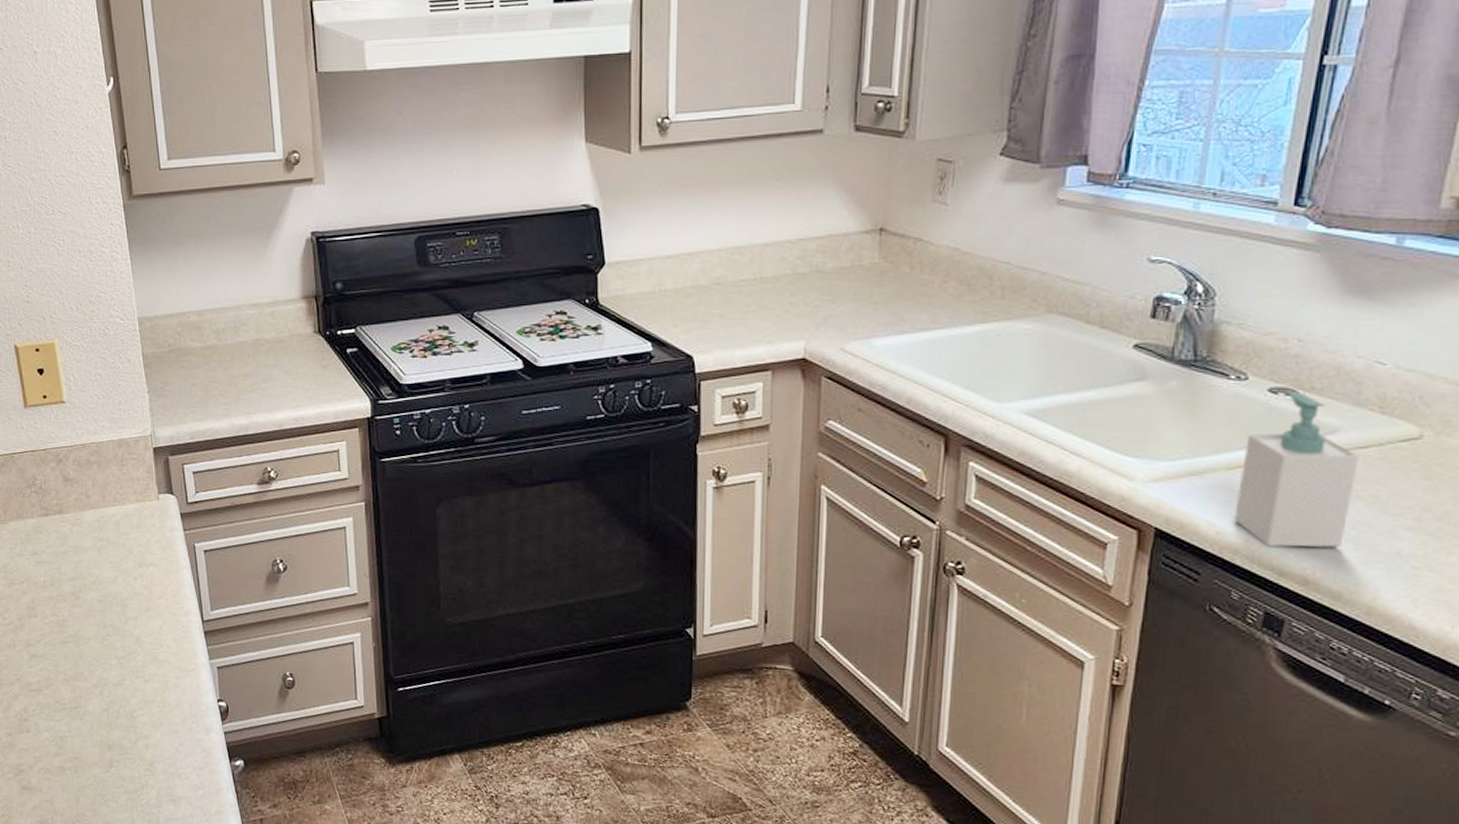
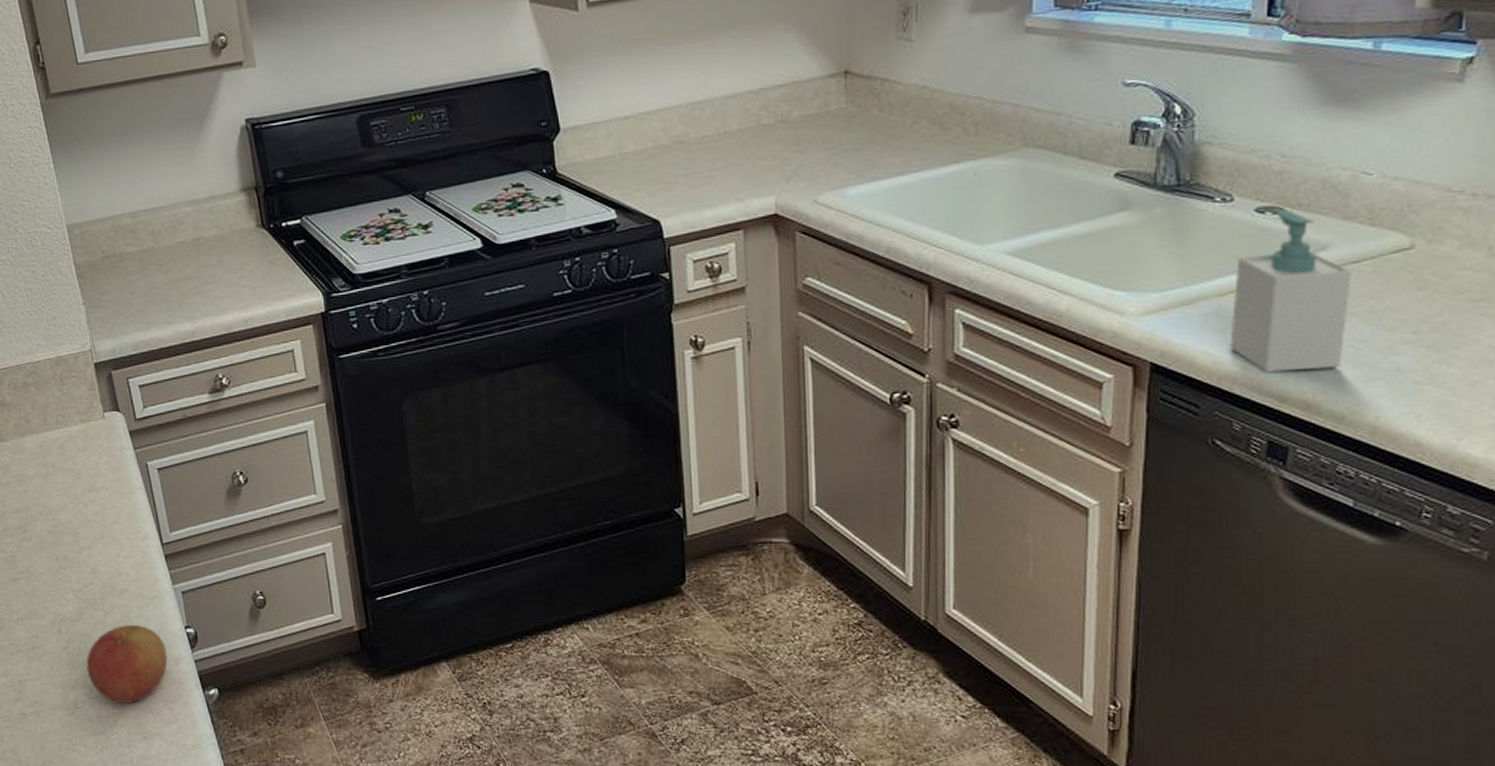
apple: none [124,693,199,767] -> present [86,625,168,703]

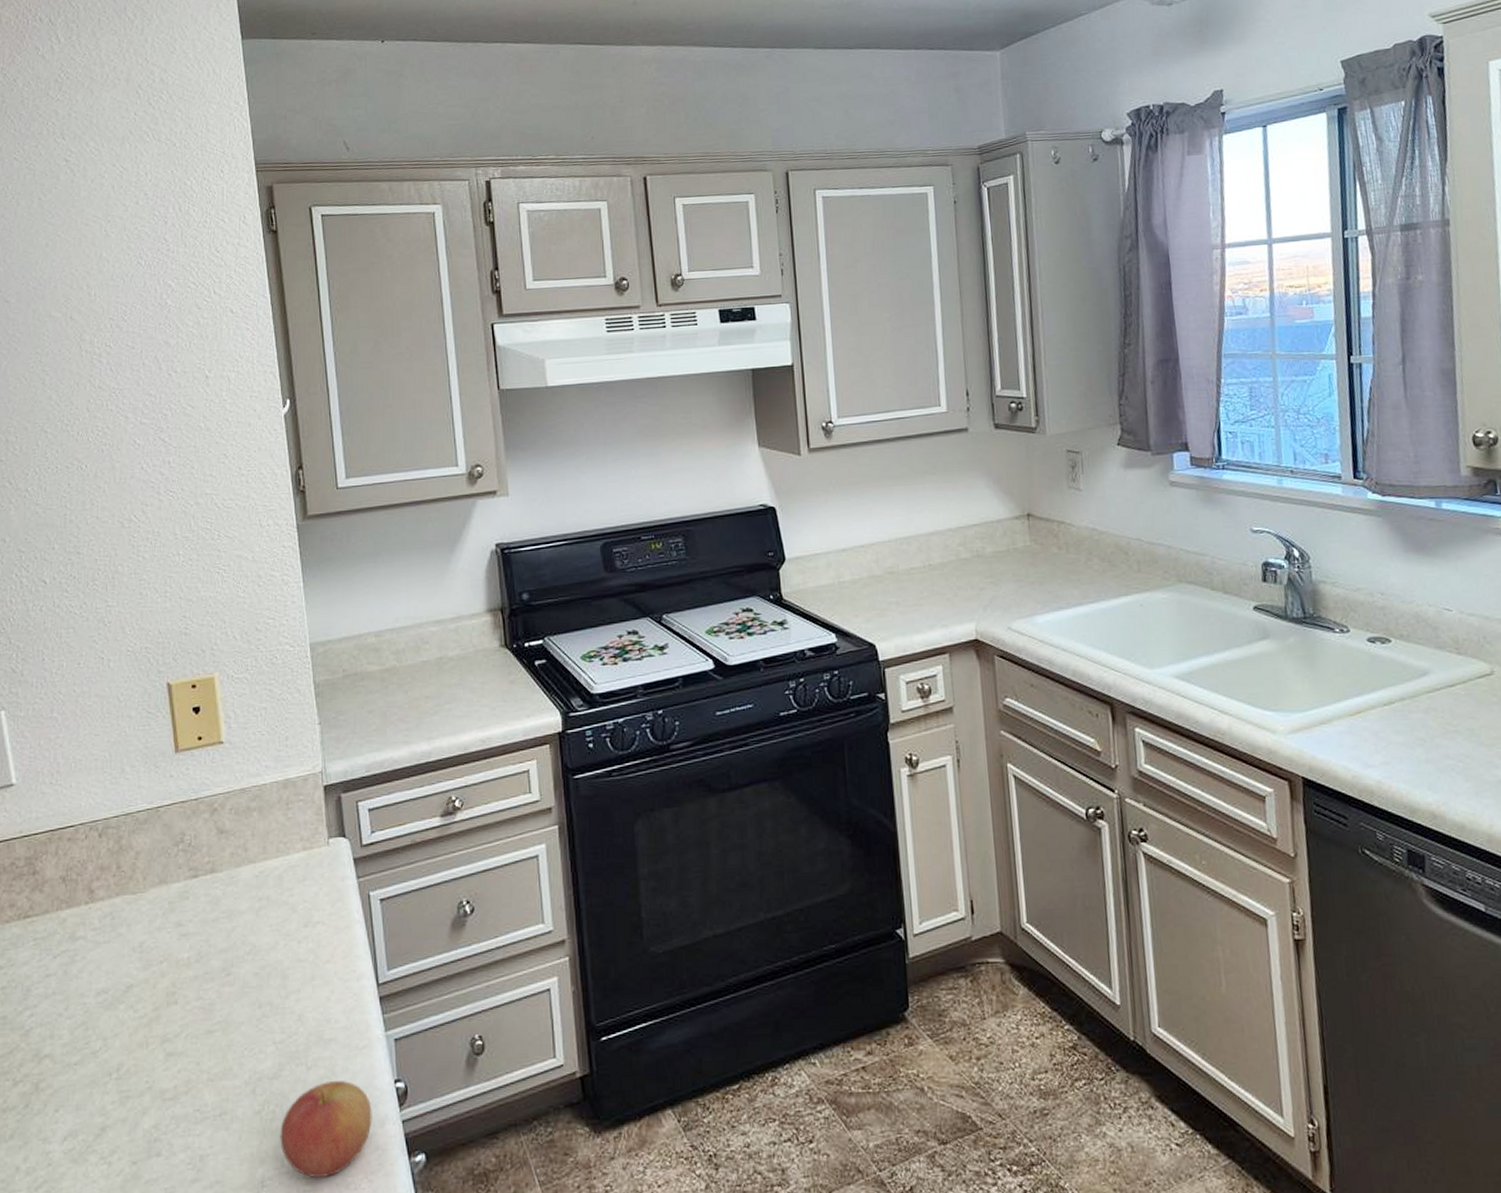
soap bottle: present [1230,208,1352,372] -> none [1360,638,1455,785]

